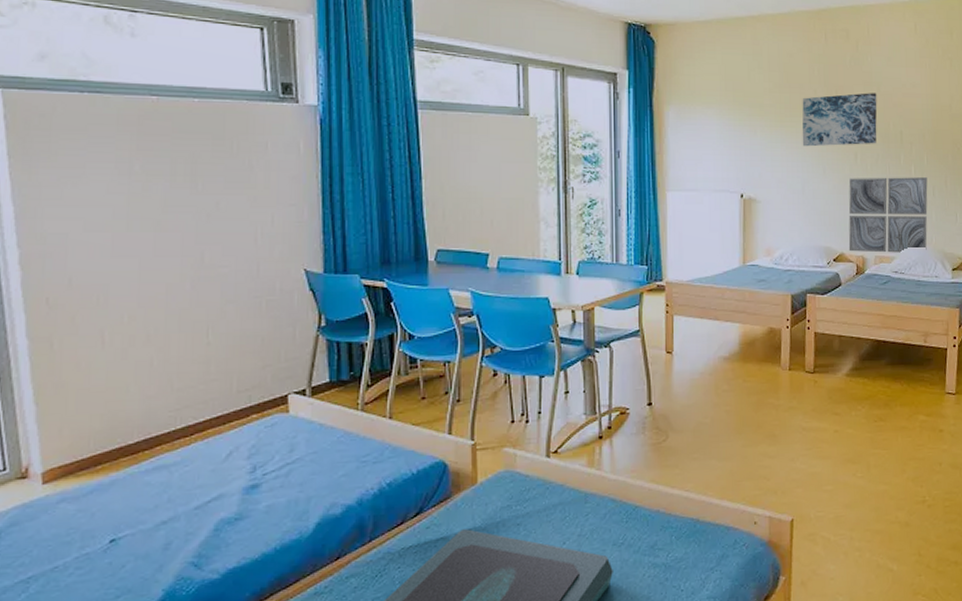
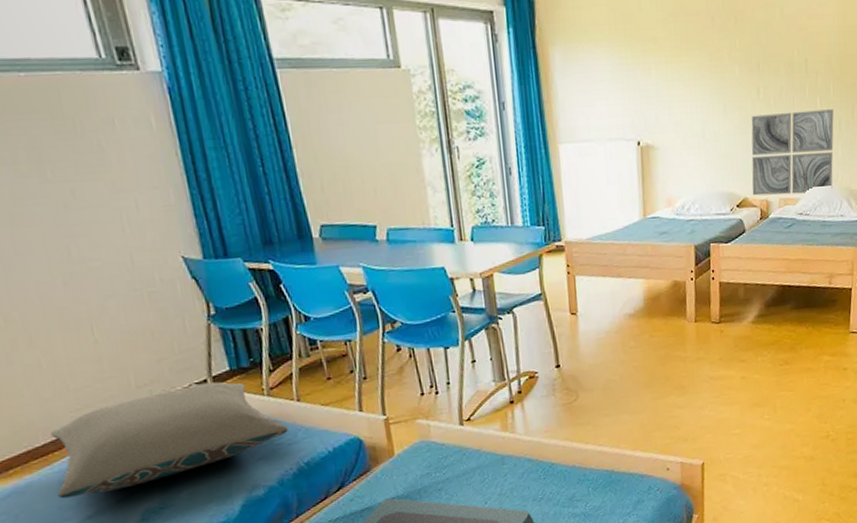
pillow: none [138,392,376,501] -> present [51,381,288,499]
wall art: present [802,93,877,147] -> none [699,16,781,84]

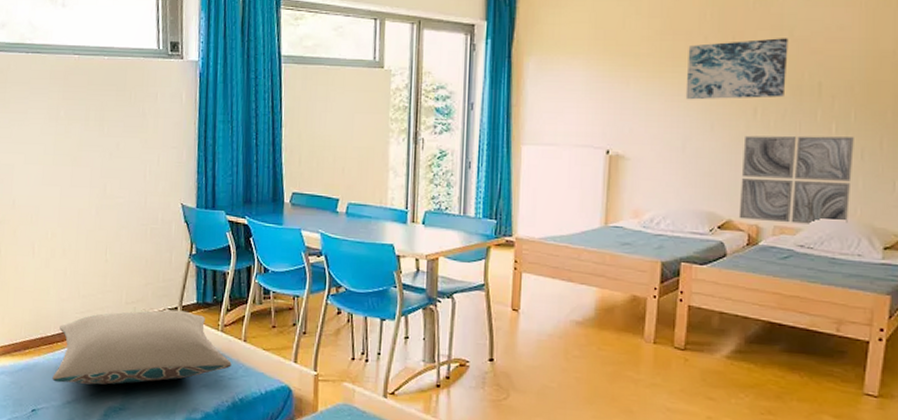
wall art: none [699,16,781,84] -> present [685,38,789,100]

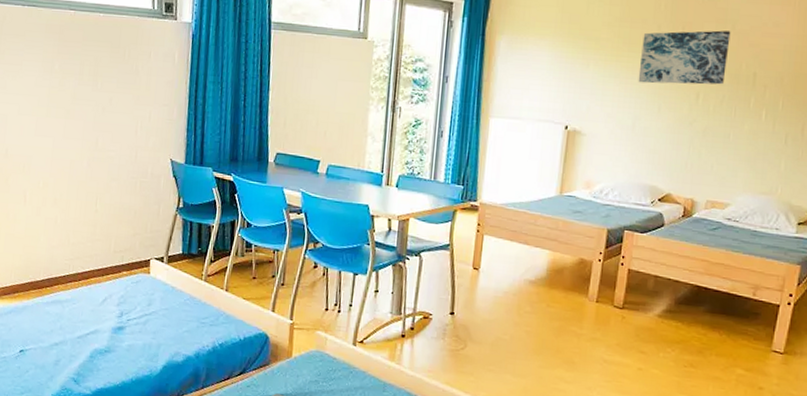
pillow: present [52,309,232,385] -> none [40,259,213,328]
wall art: present [738,135,854,224] -> none [677,118,780,200]

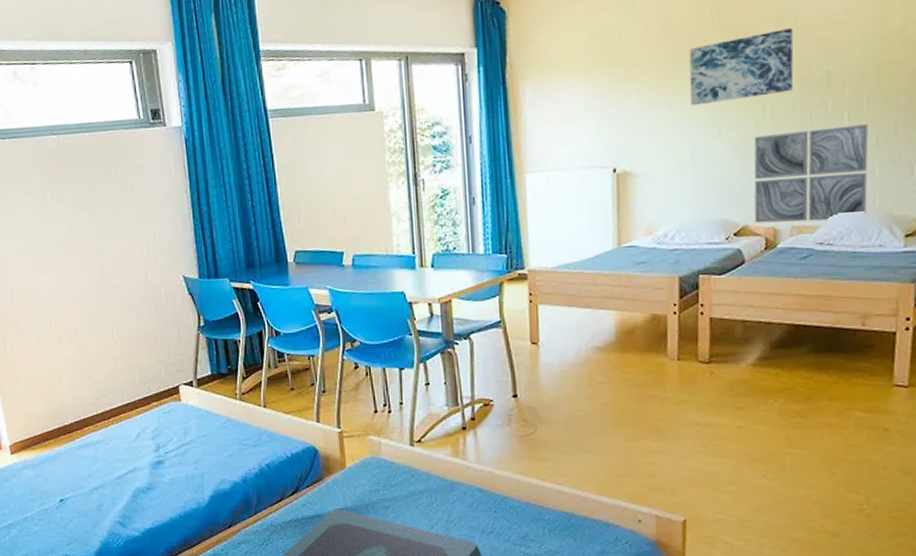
wall art: none [677,118,780,200] -> present [754,124,869,223]

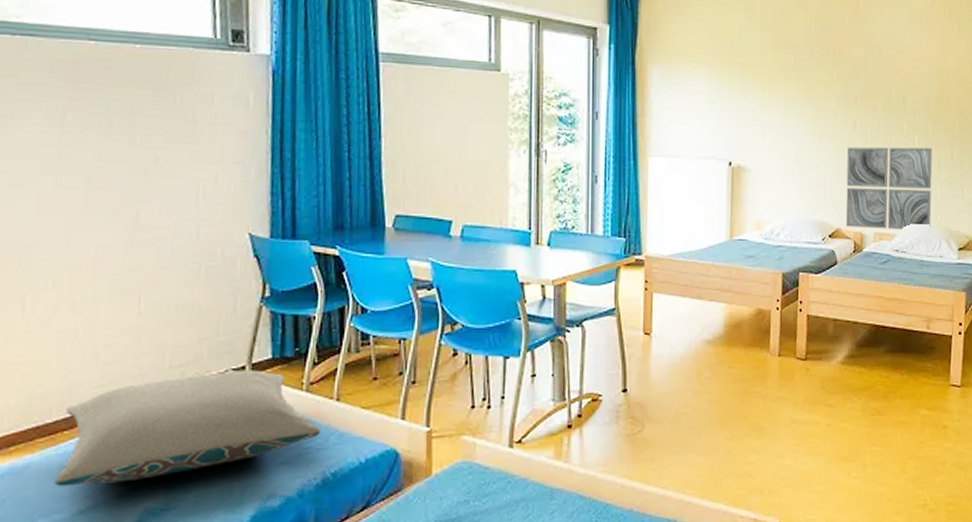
pillow: none [76,384,254,470] -> present [54,370,321,487]
wall art: present [689,28,794,106] -> none [796,55,879,112]

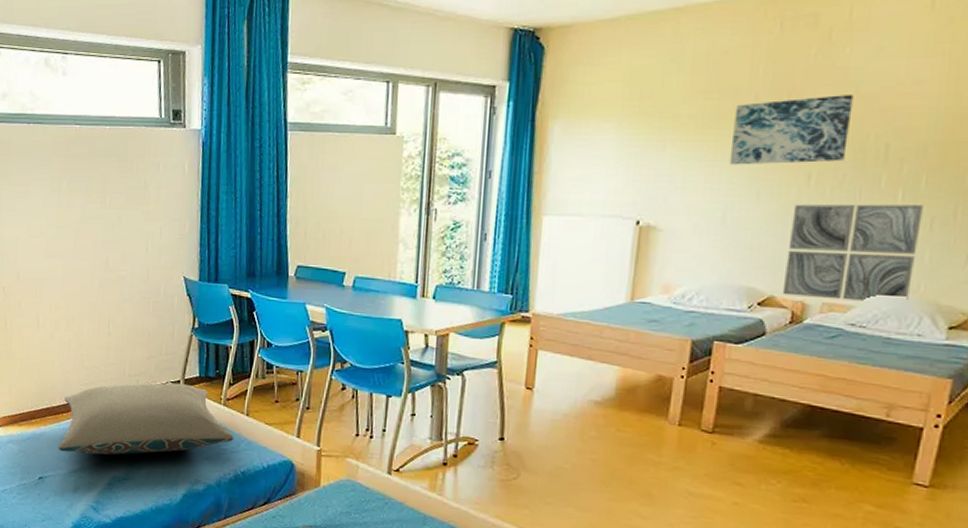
wall art: none [796,55,879,112] -> present [729,95,854,165]

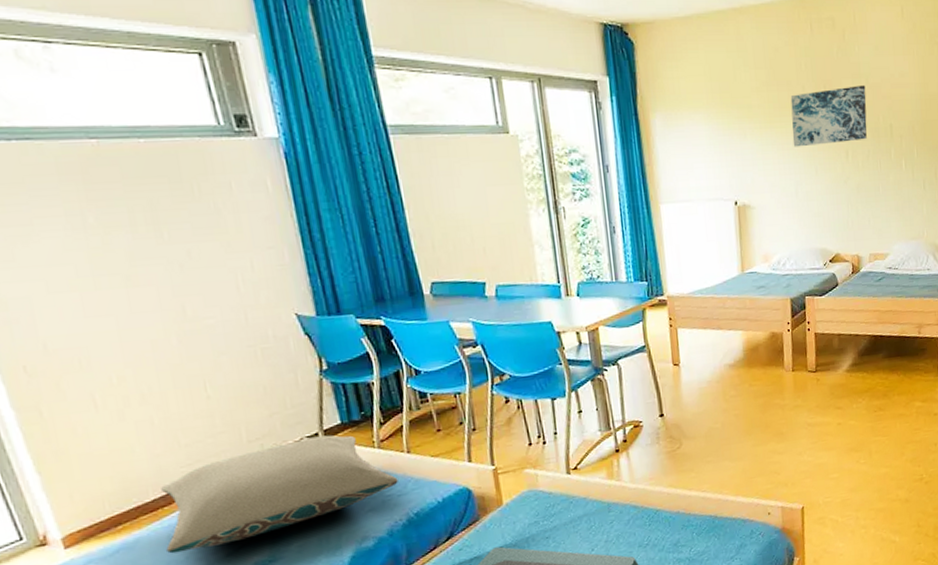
wall art: present [782,204,923,301] -> none [841,171,919,252]

